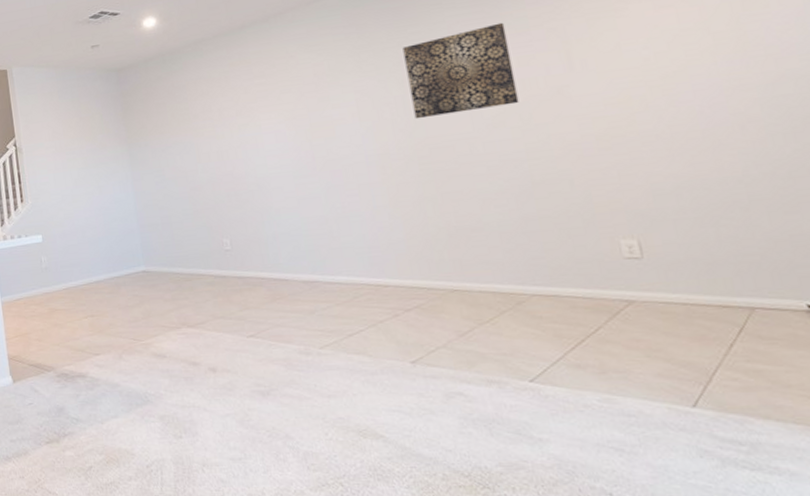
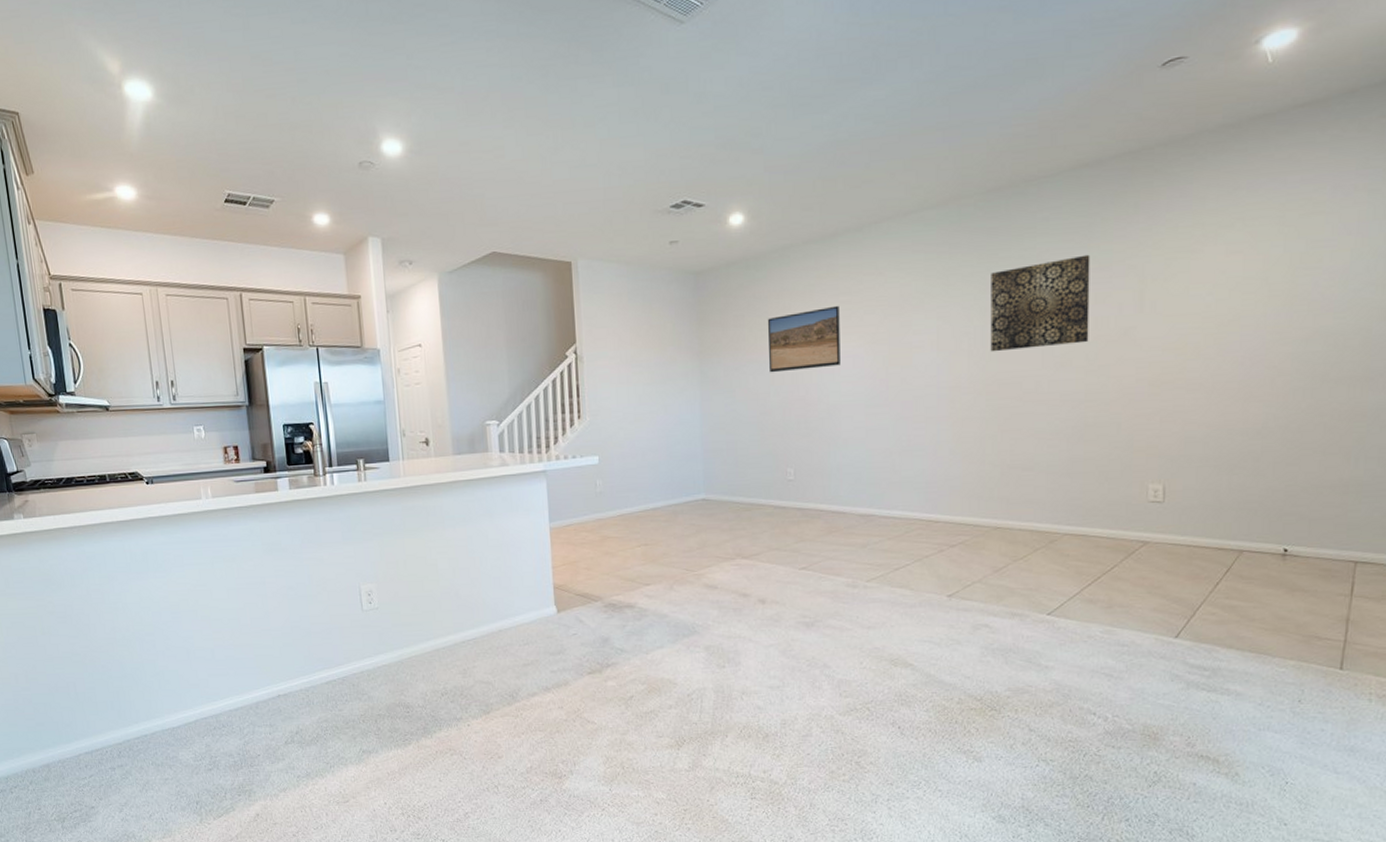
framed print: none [187,87,264,152] -> present [767,305,841,373]

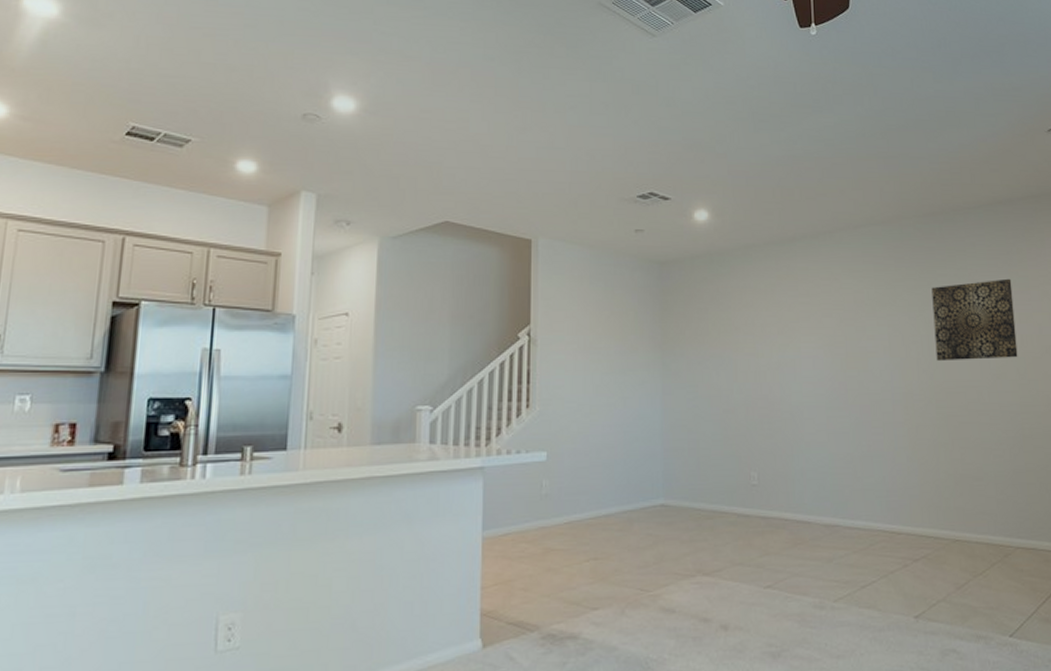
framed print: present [767,305,841,373] -> none [730,306,802,369]

